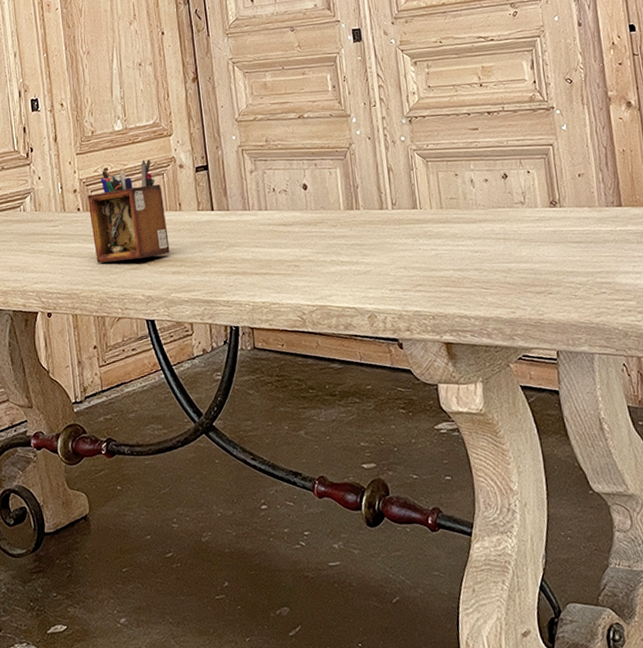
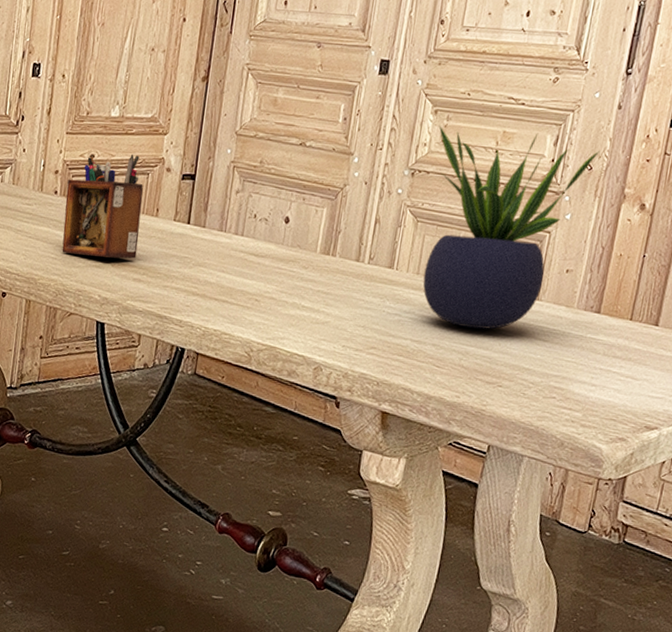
potted plant: none [421,61,575,247] -> present [423,124,601,330]

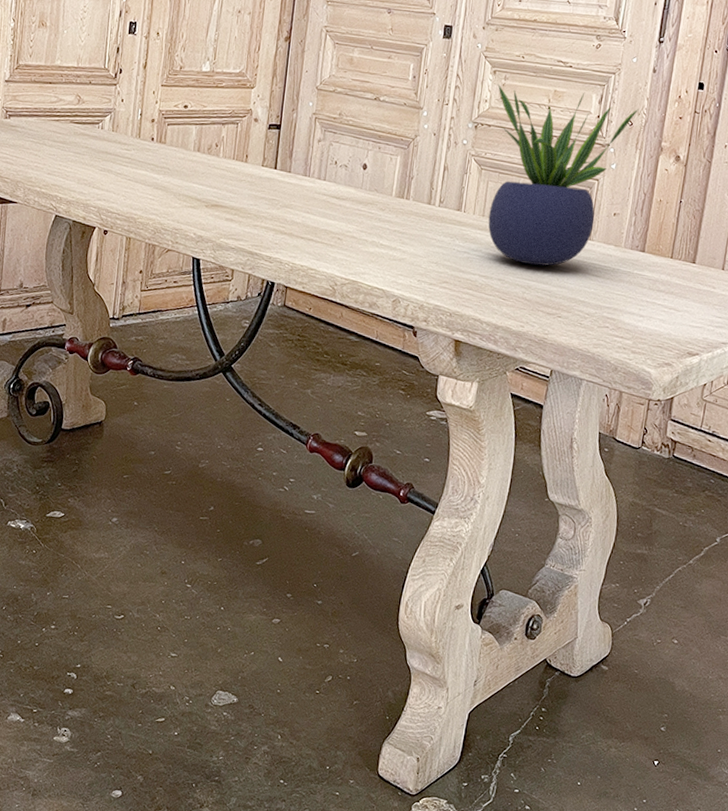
desk organizer: present [62,153,144,259] -> none [159,105,234,200]

